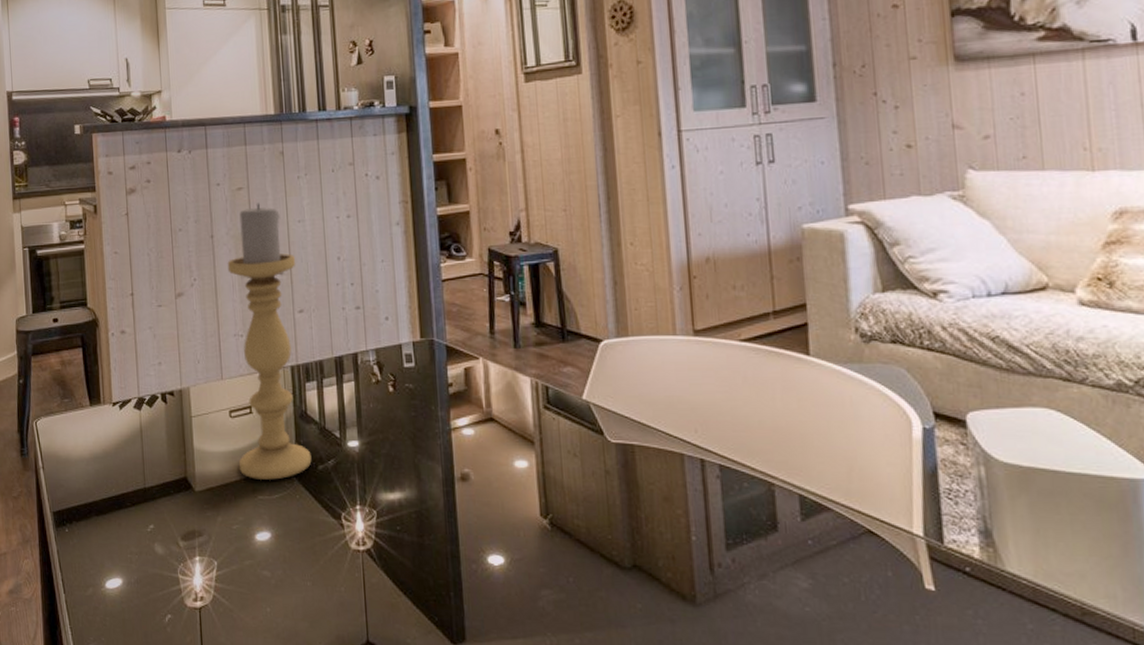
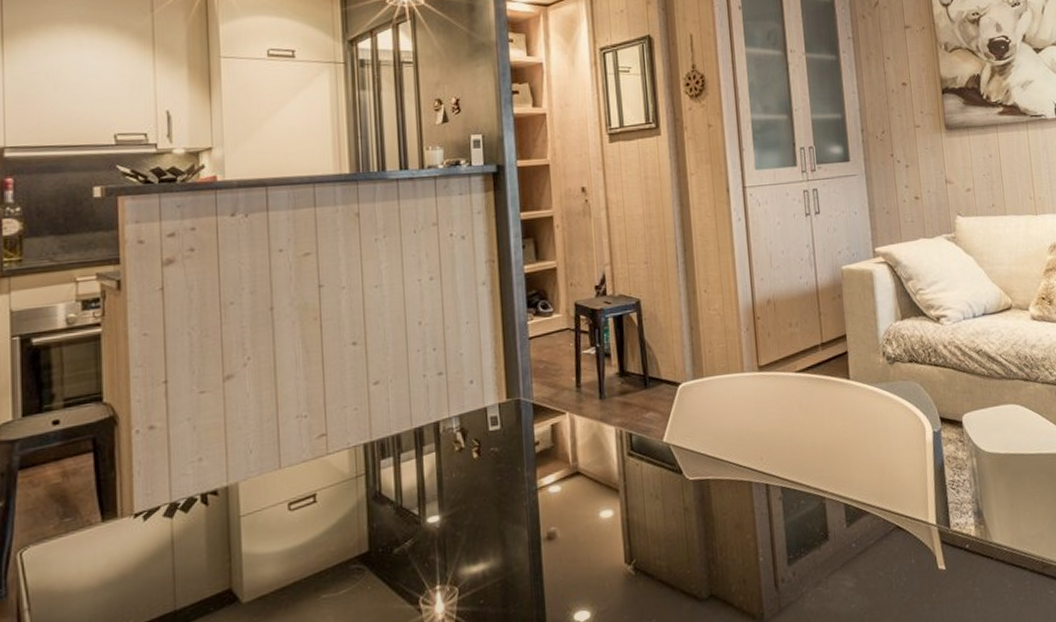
candle holder: present [227,203,312,480] -> none [289,269,386,577]

